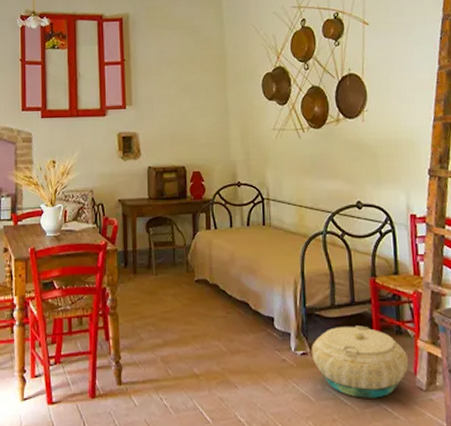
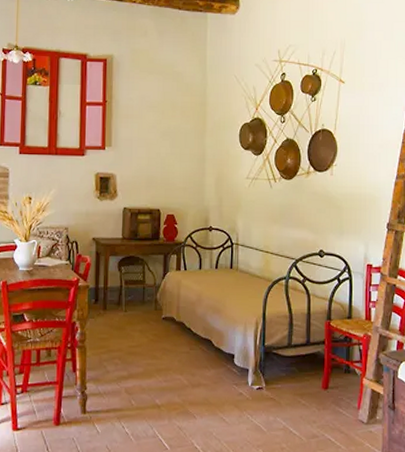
basket: present [311,326,409,398] -> none [266,364,354,430]

